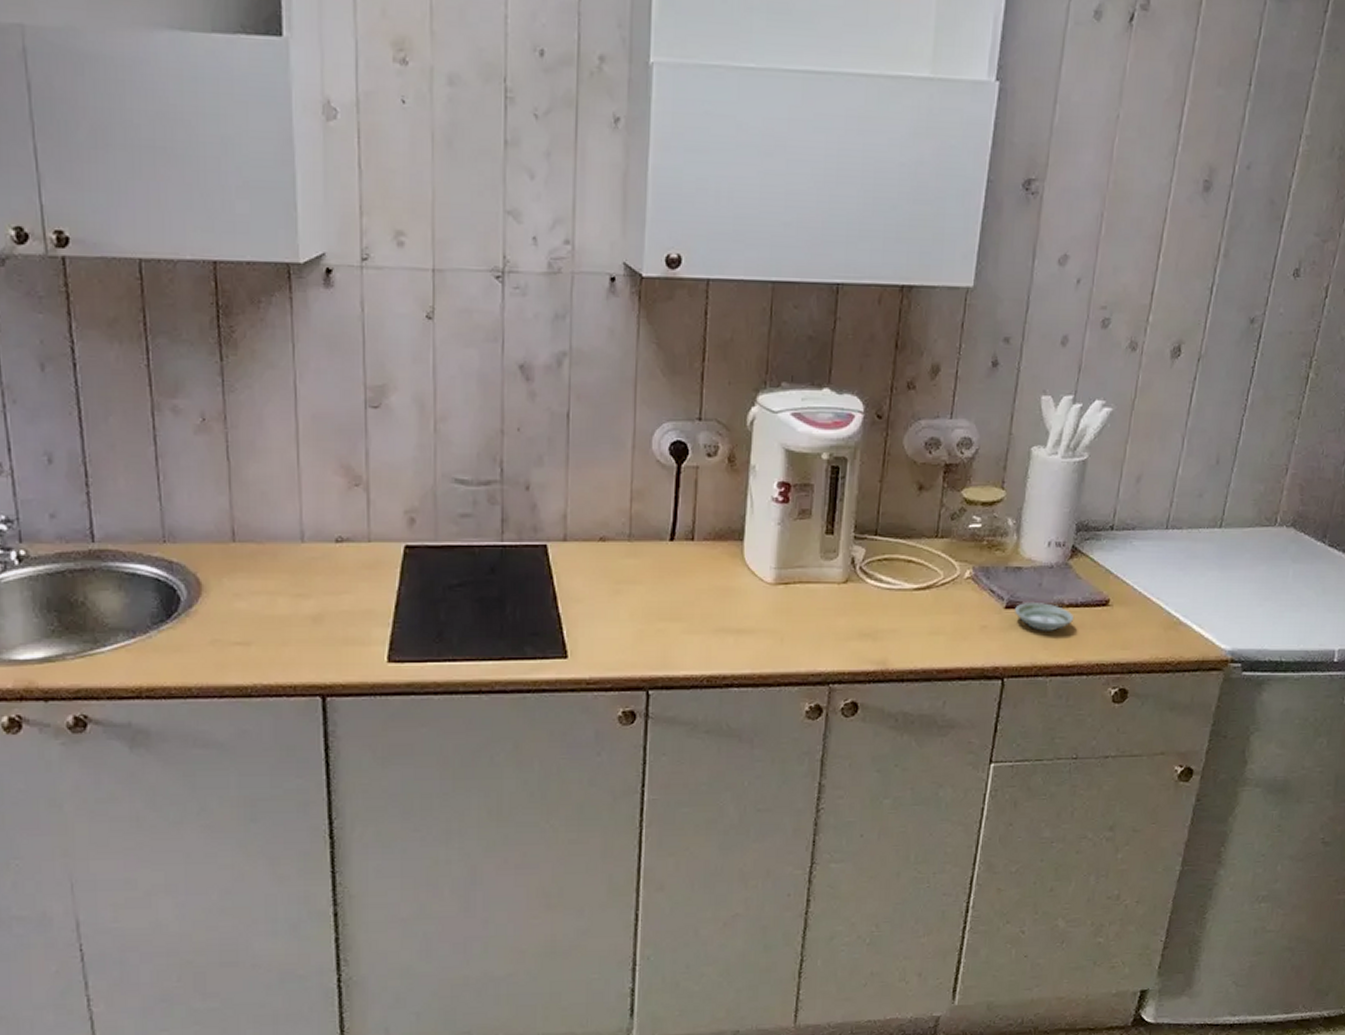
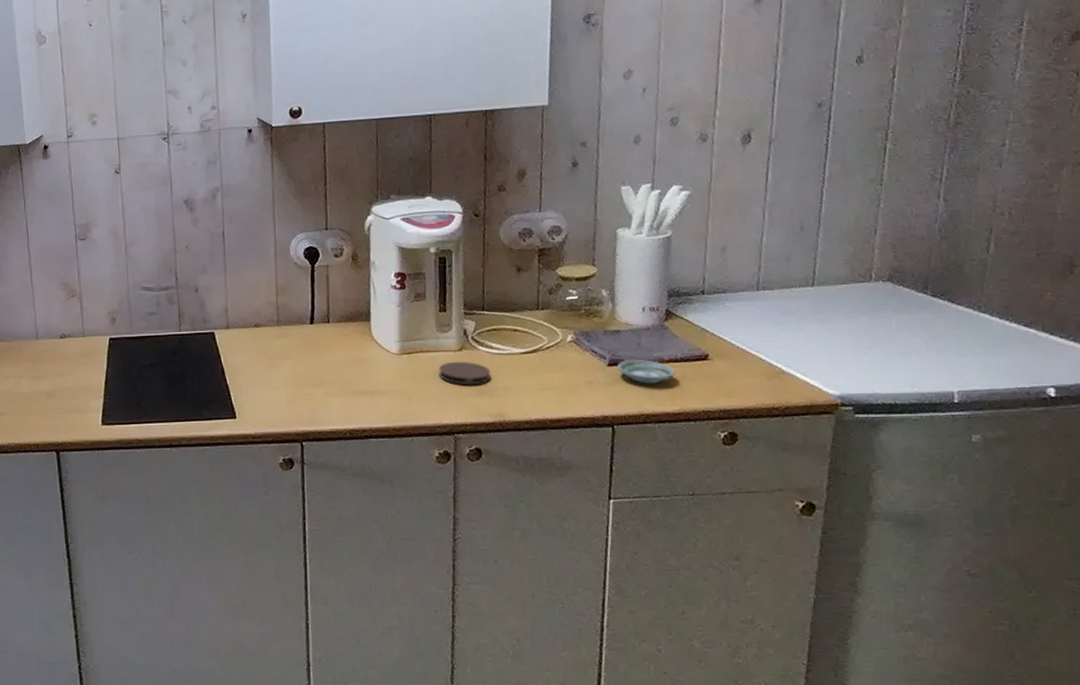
coaster: none [818,595,878,626] -> present [438,361,491,386]

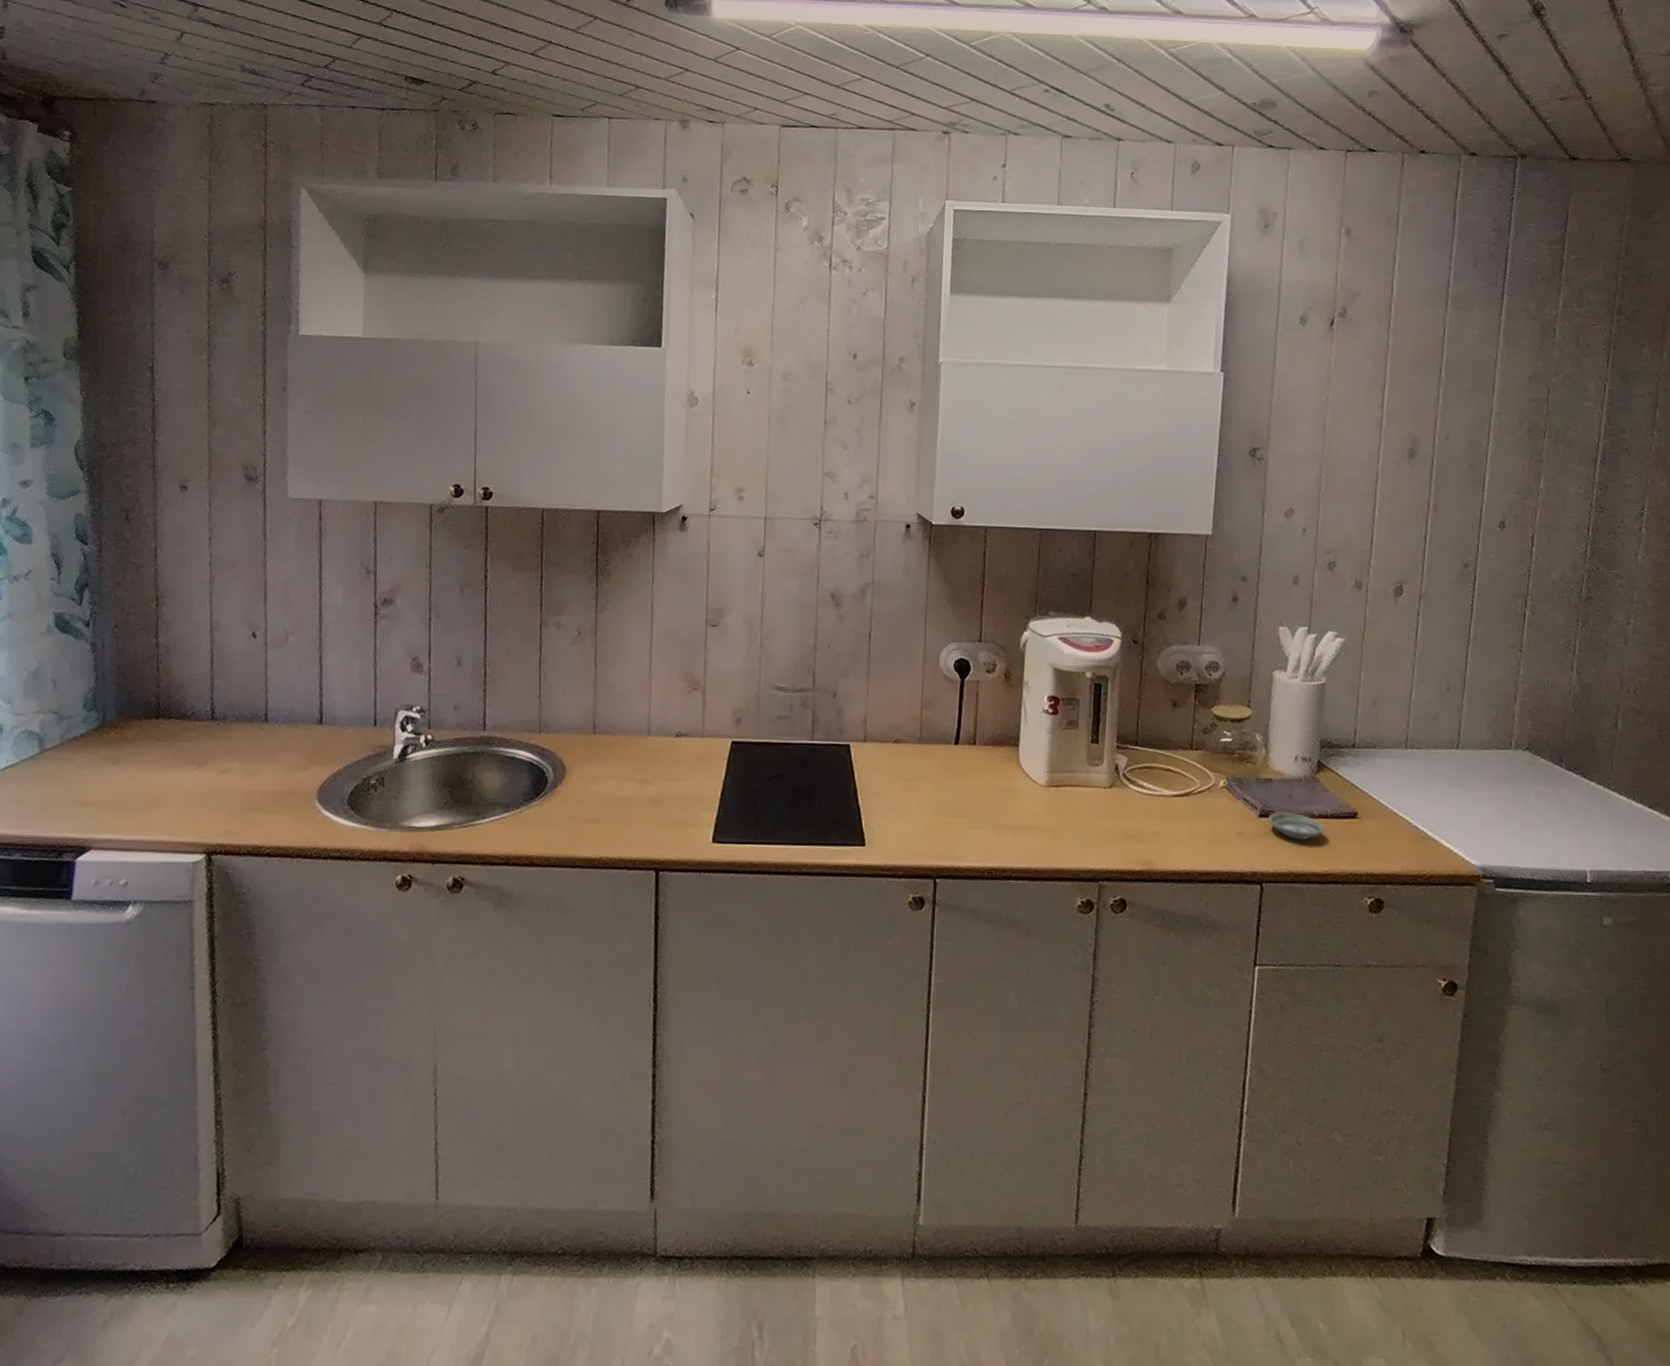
coaster: present [438,361,491,386] -> none [1086,799,1141,828]

